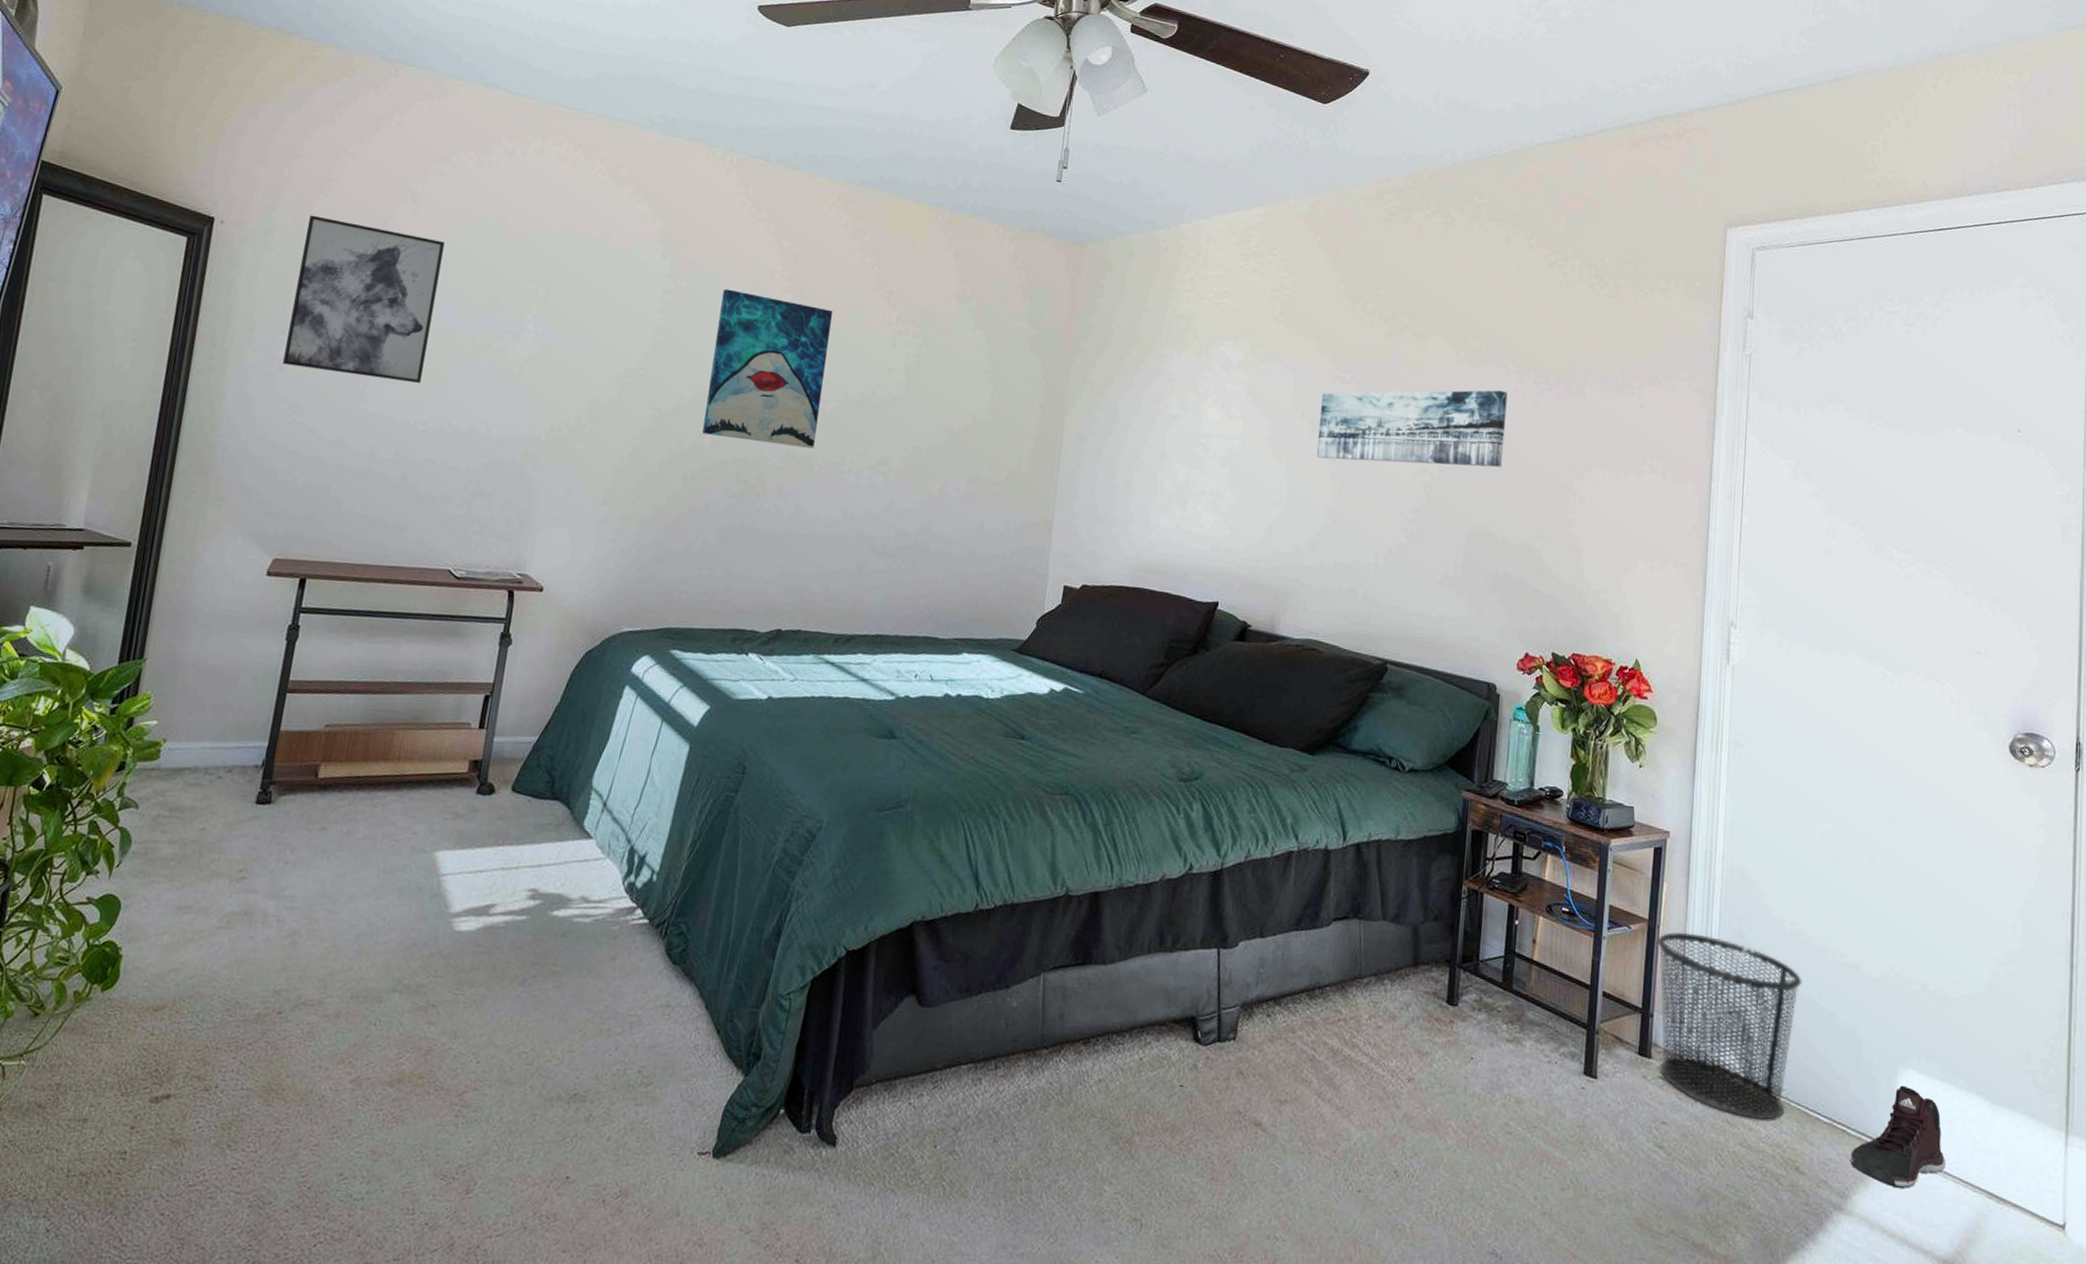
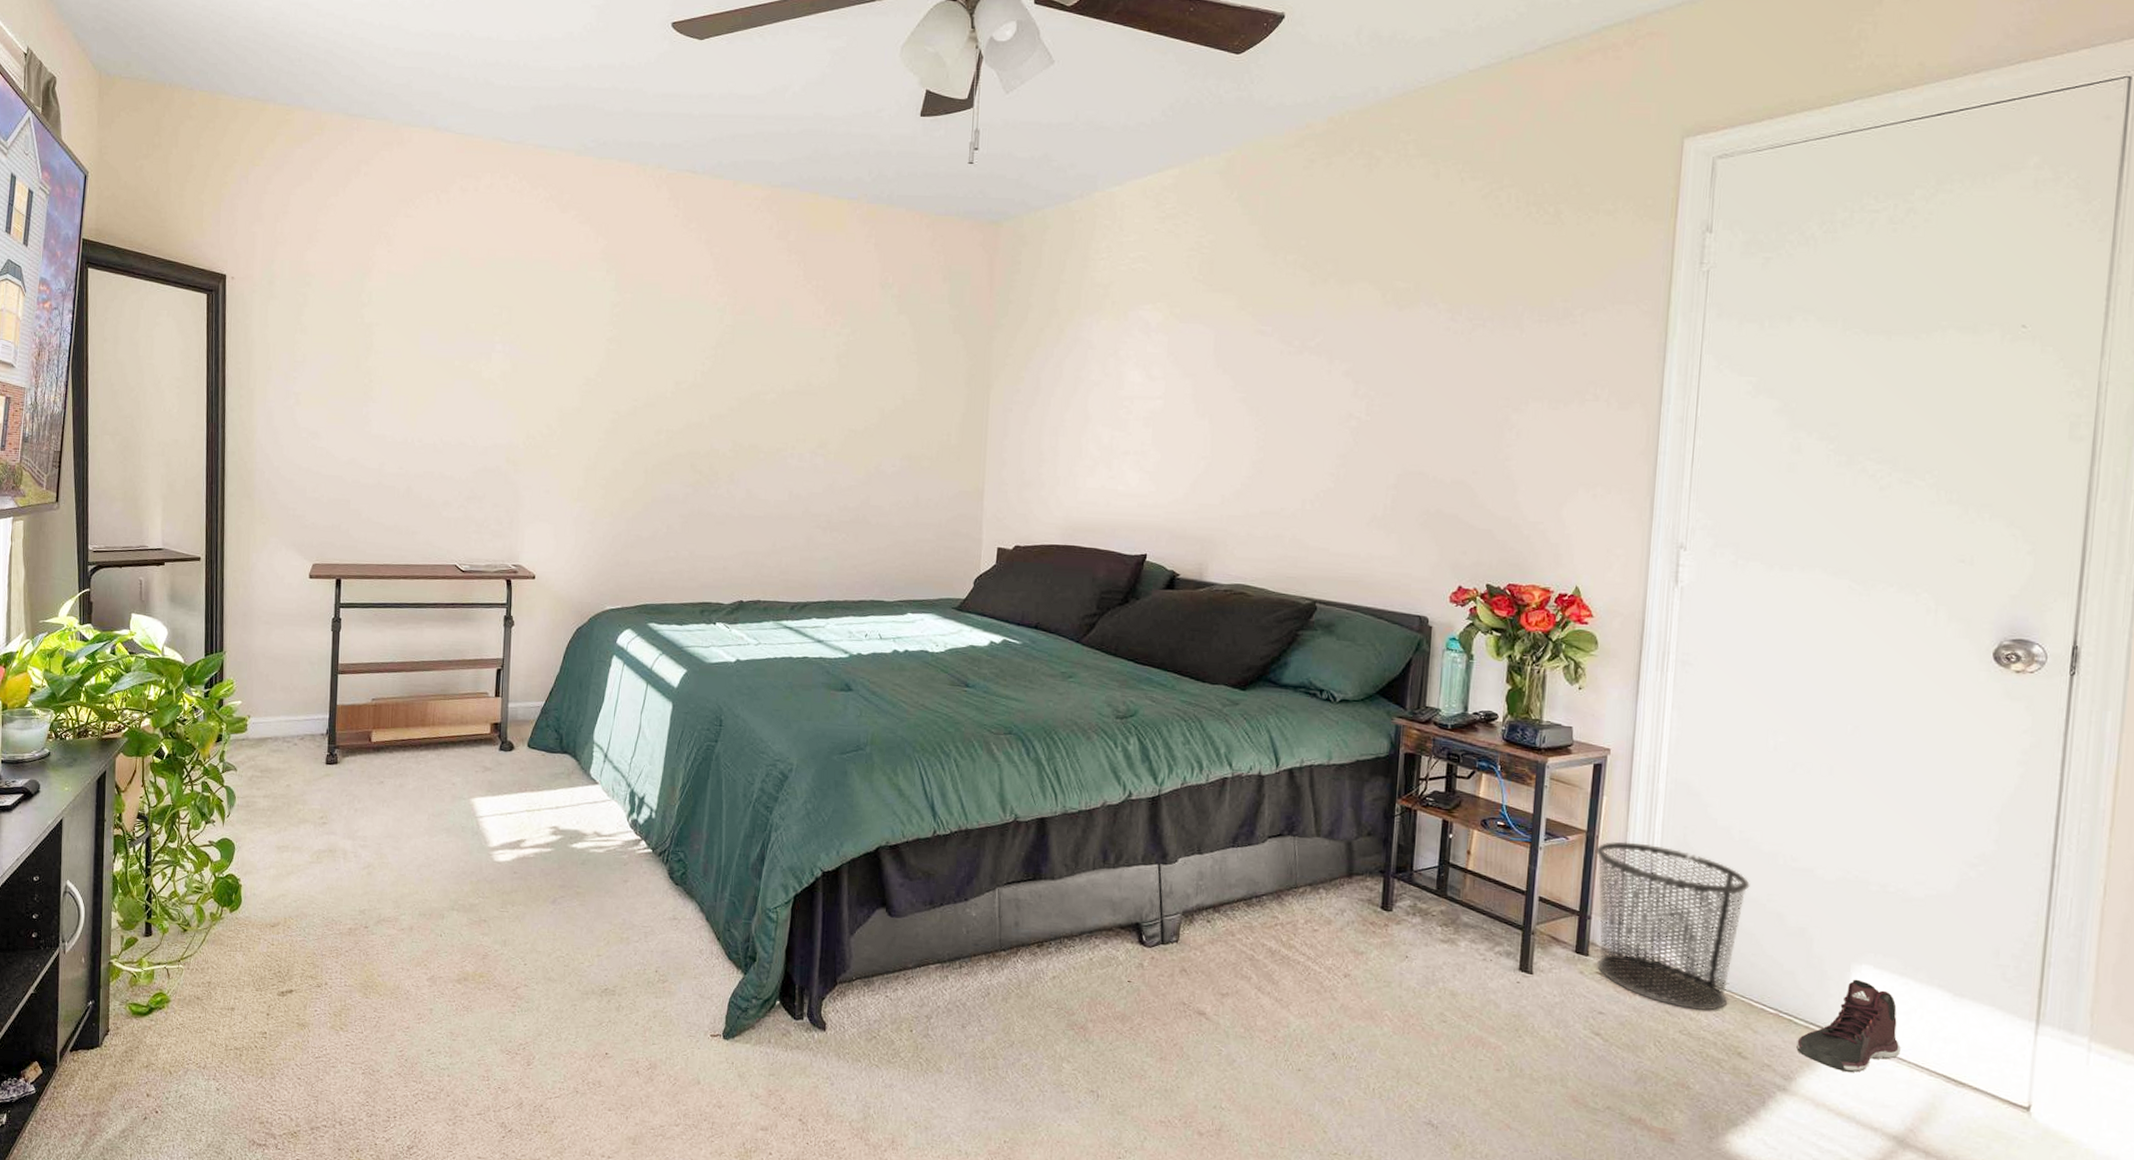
wall art: present [283,215,445,383] -> none [298,264,418,405]
wall art: present [702,288,834,449] -> none [658,297,766,438]
wall art: present [1316,390,1508,467] -> none [1239,330,1438,412]

